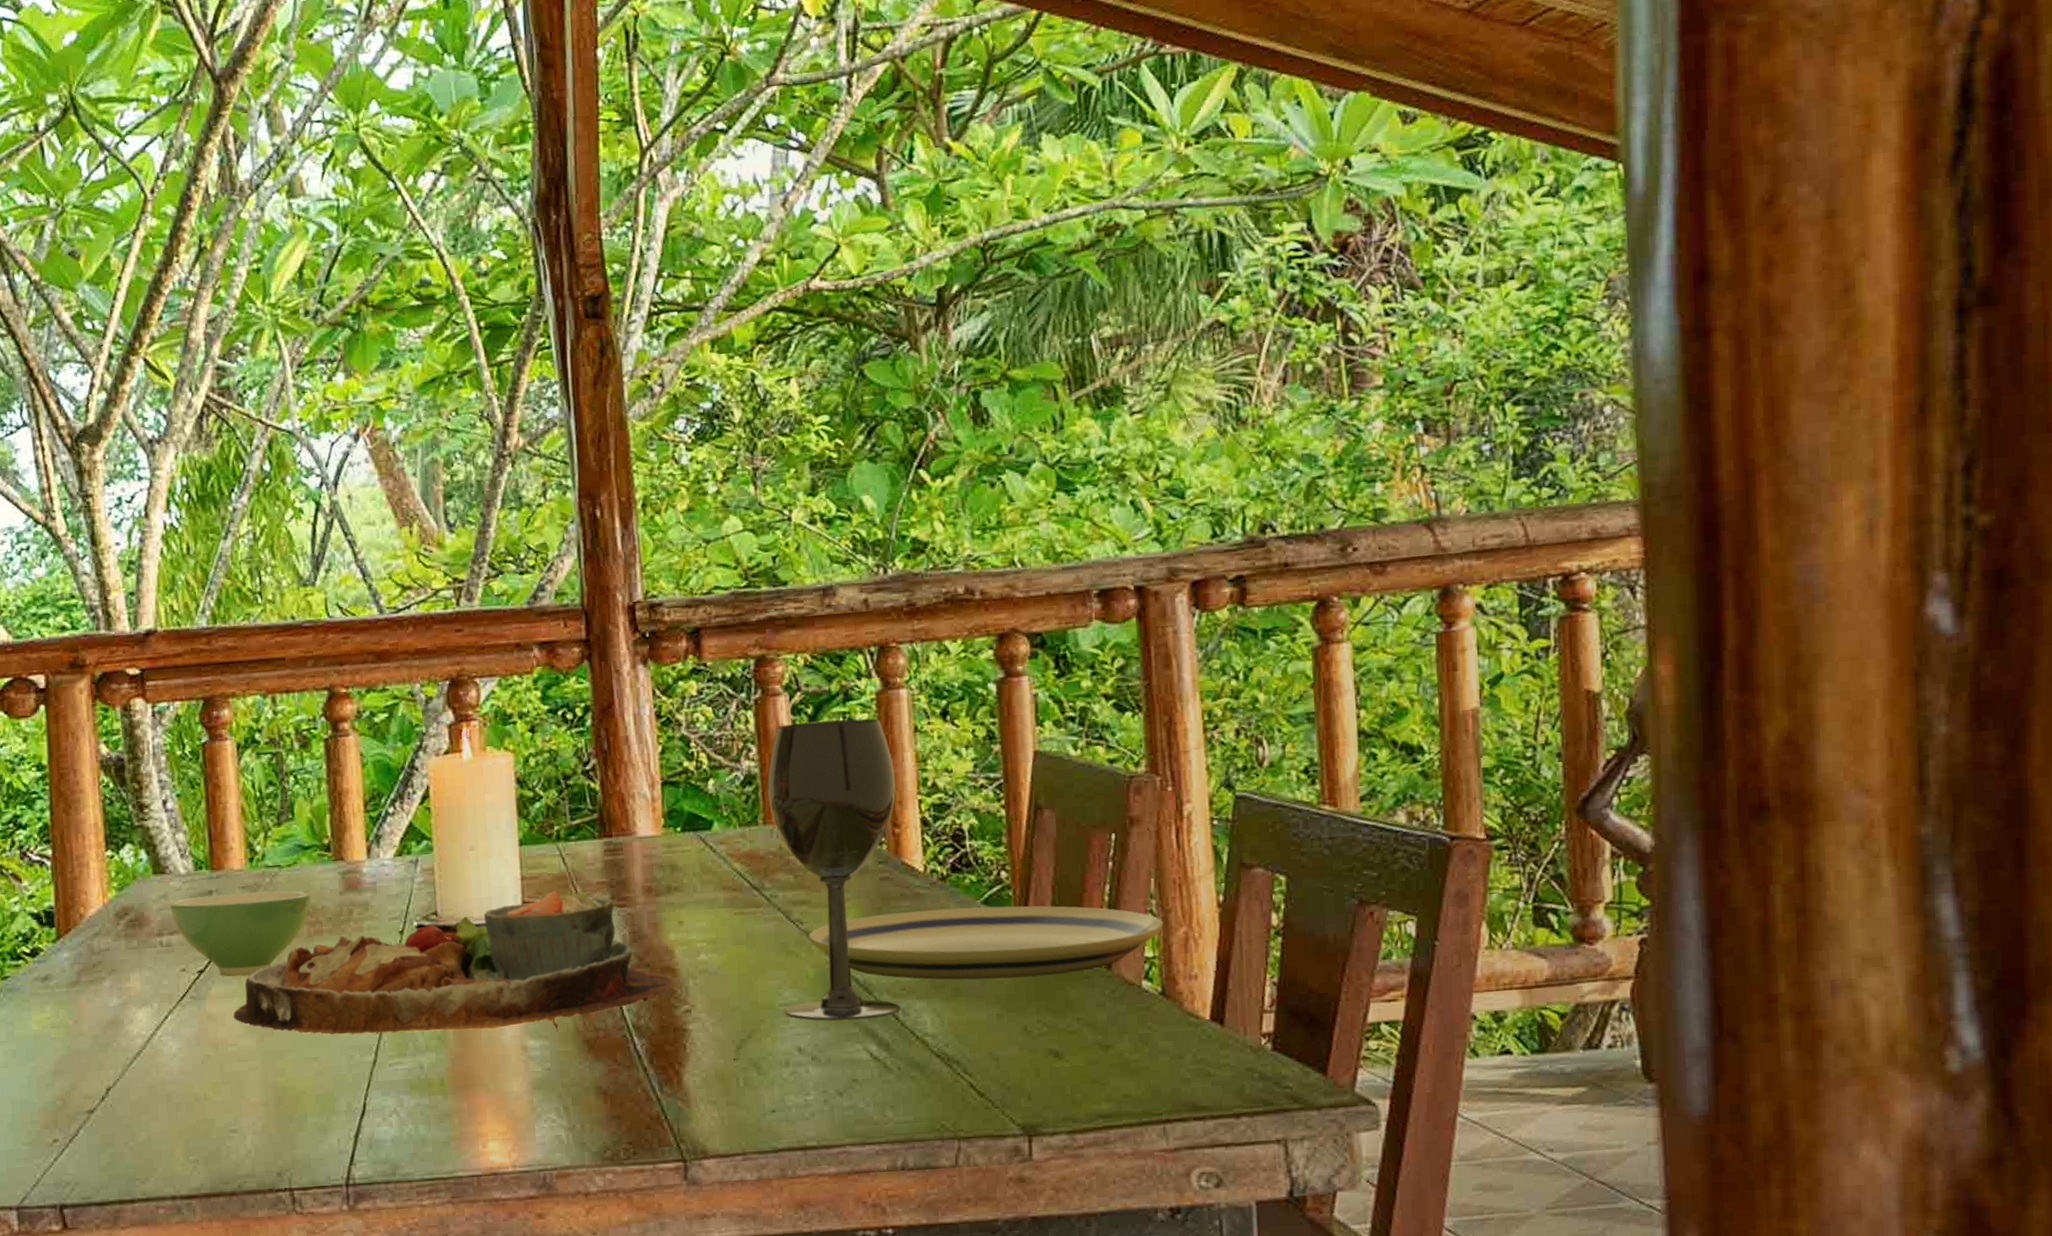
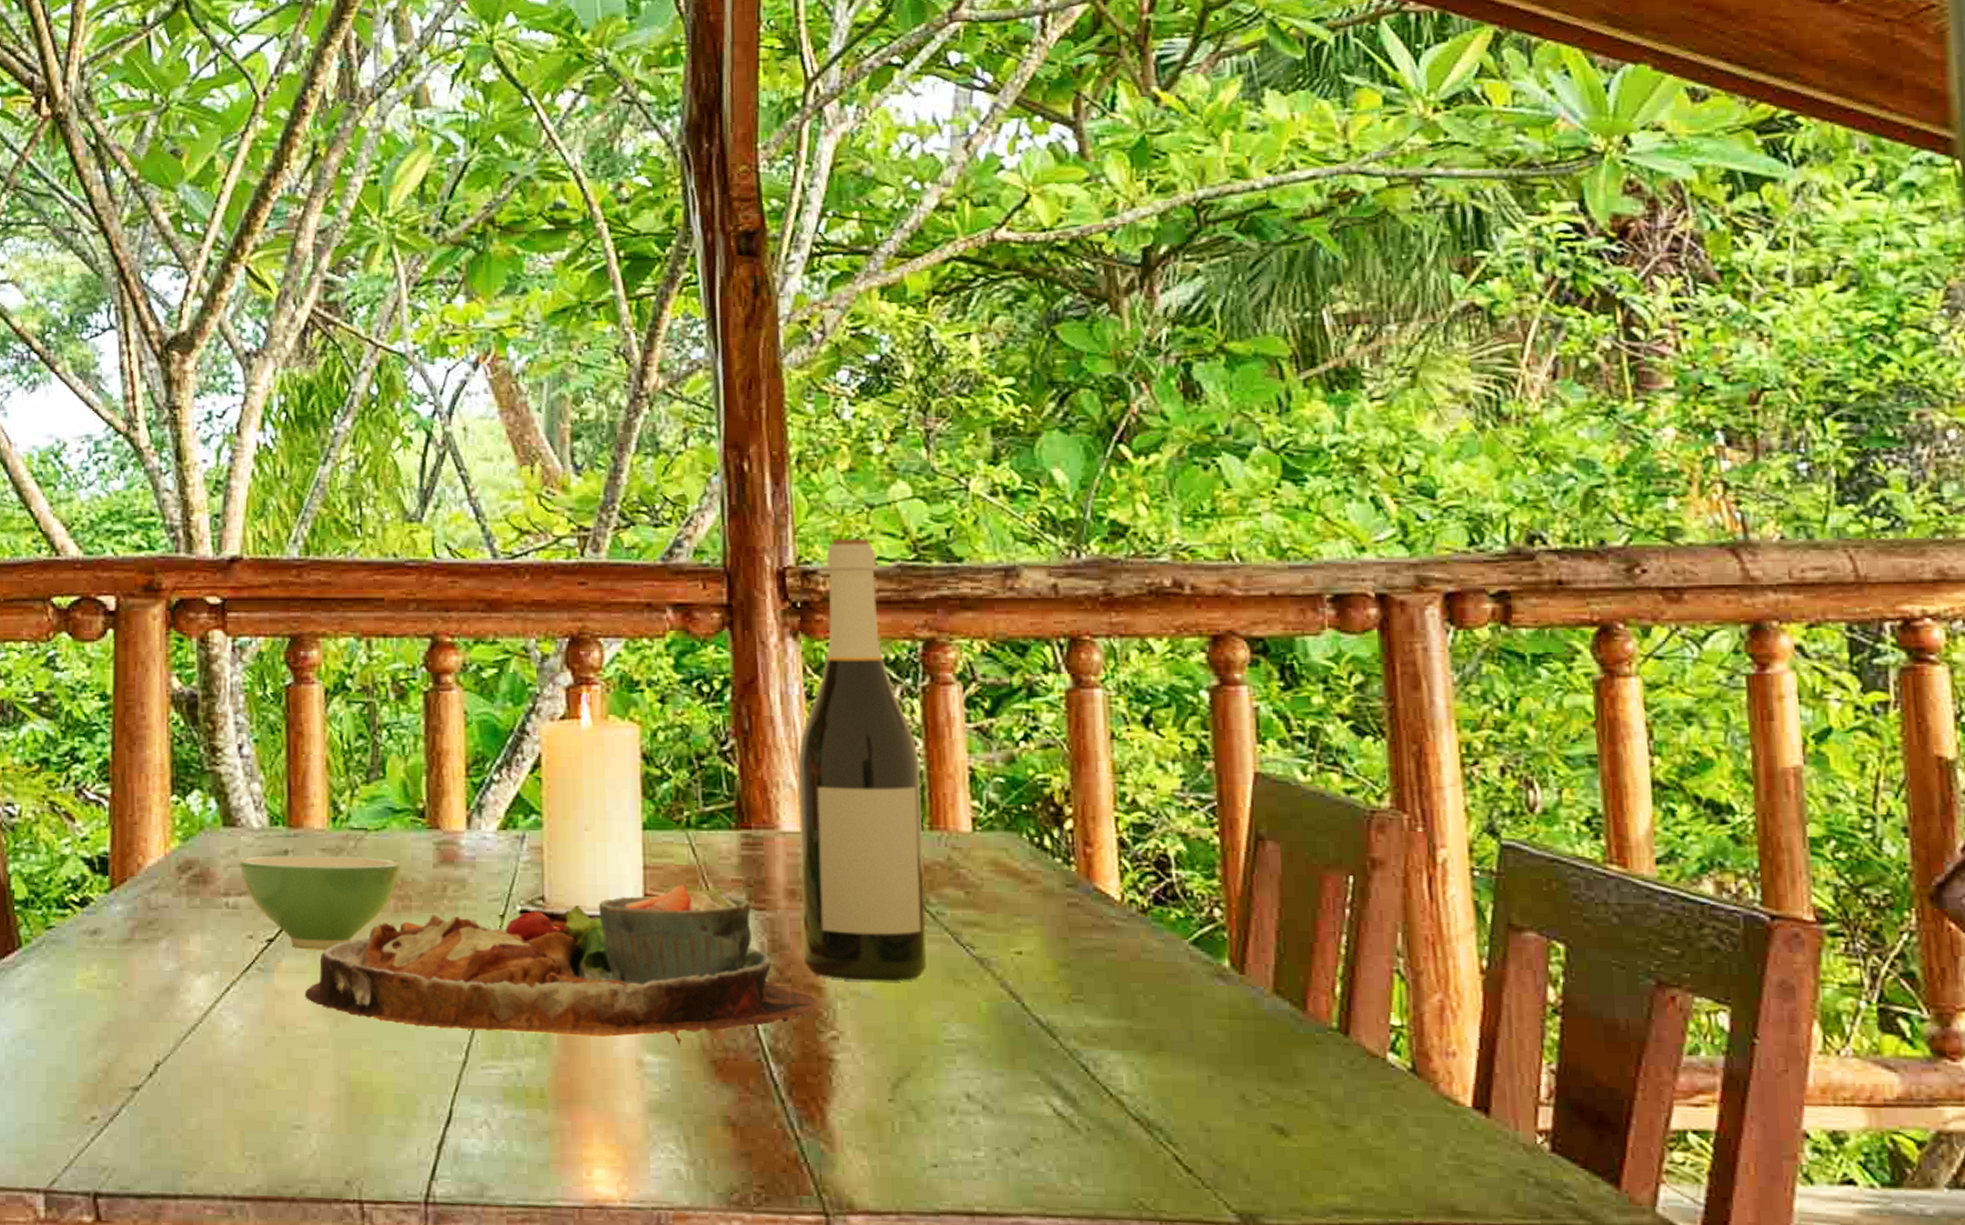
wine bottle: none [650,571,764,961] -> present [797,539,928,982]
wine glass: present [767,718,902,1021] -> none [934,717,1092,1068]
plate: present [809,906,1163,980] -> none [981,945,1413,1036]

